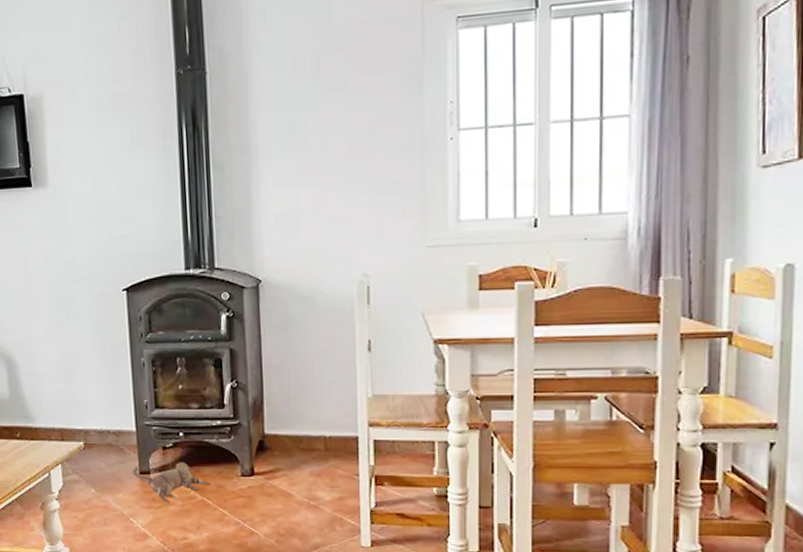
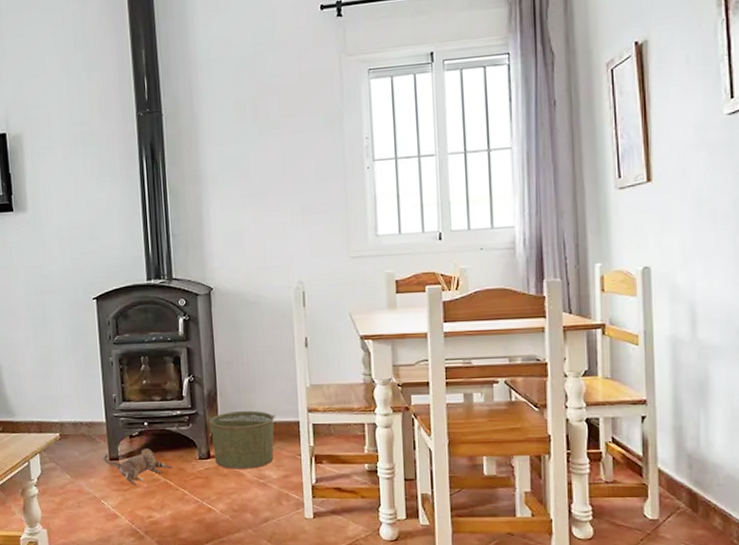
basket: none [252,422,330,489] -> present [207,410,275,469]

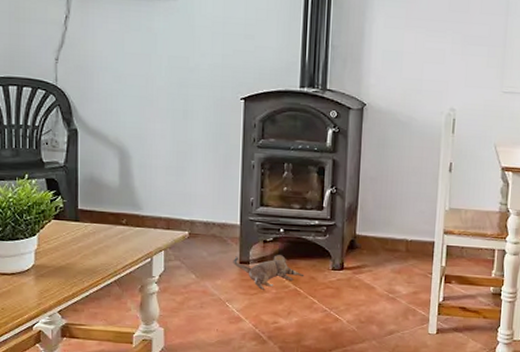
basket: present [207,410,275,469] -> none [345,226,412,283]

